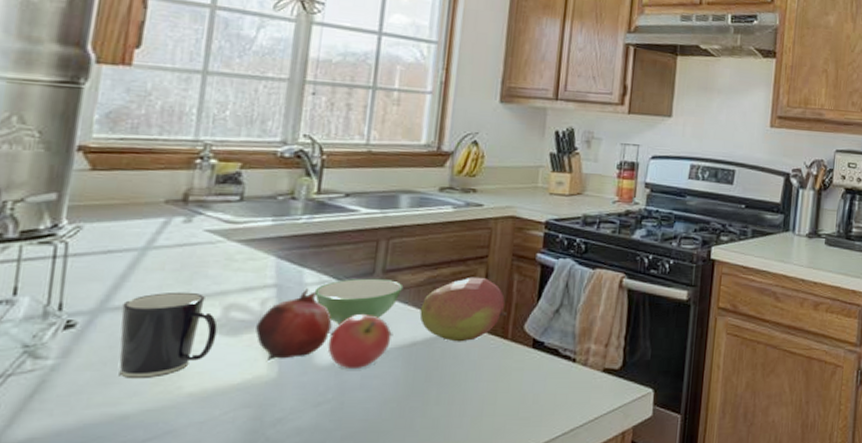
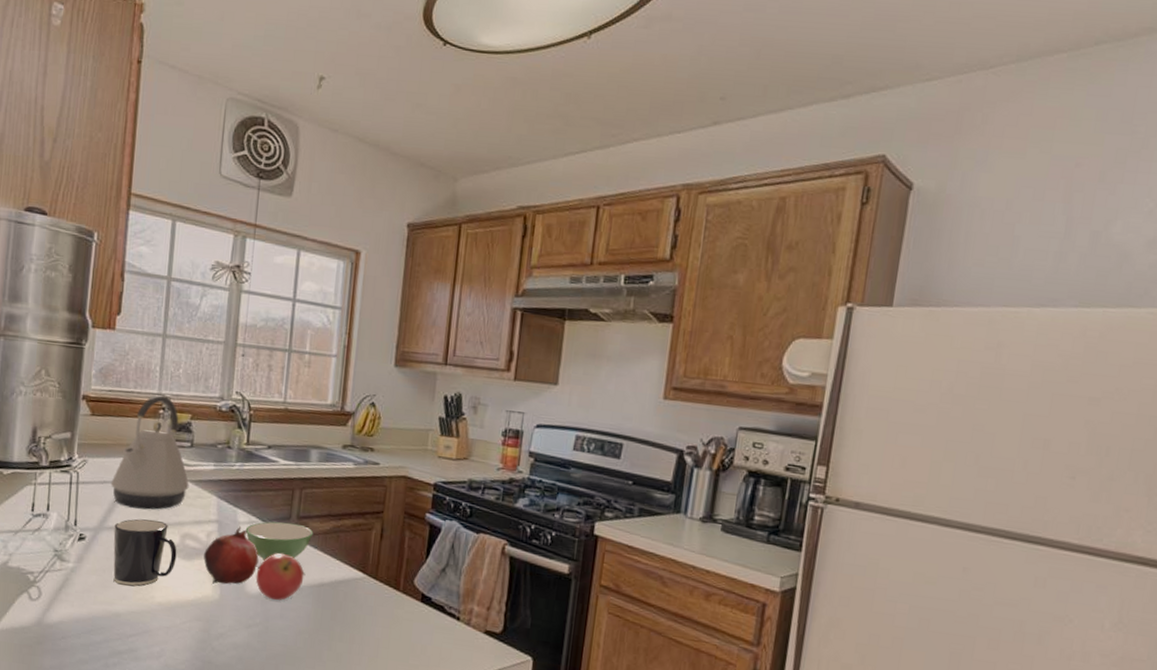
kettle: none [118,142,237,280] -> present [110,395,189,510]
fruit: present [419,276,508,342] -> none [326,529,400,588]

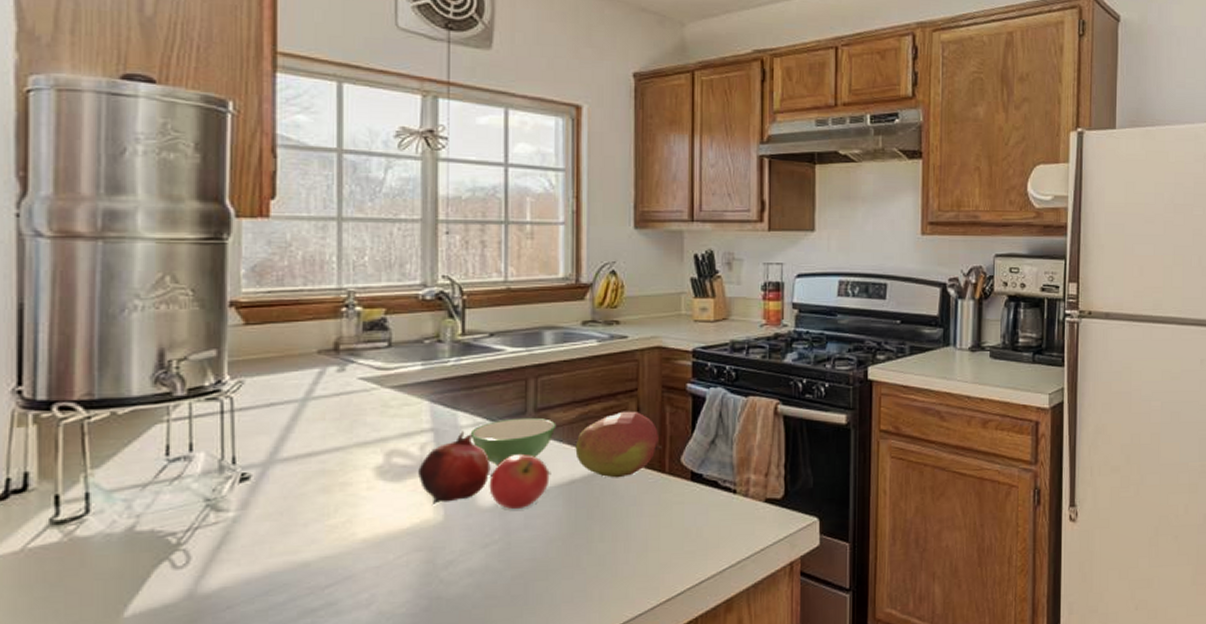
kettle: present [110,395,189,510] -> none [280,290,391,430]
mug: present [113,519,177,587] -> none [291,440,382,528]
fruit: none [326,529,400,588] -> present [575,411,663,478]

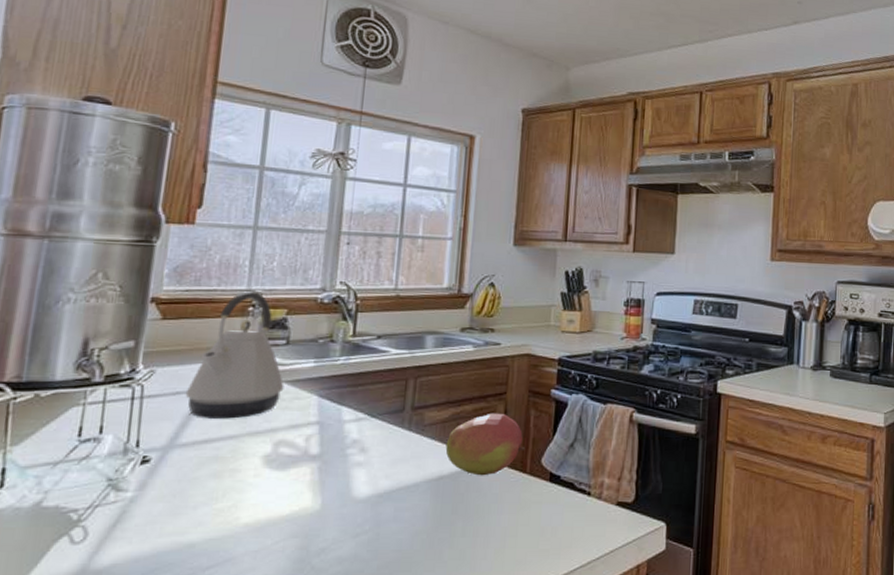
kettle: none [280,290,391,430] -> present [185,291,284,419]
fruit: present [418,431,491,504] -> none [301,425,368,493]
bowl: present [470,417,557,466] -> none [352,415,431,460]
fruit: present [489,455,550,509] -> none [364,450,421,501]

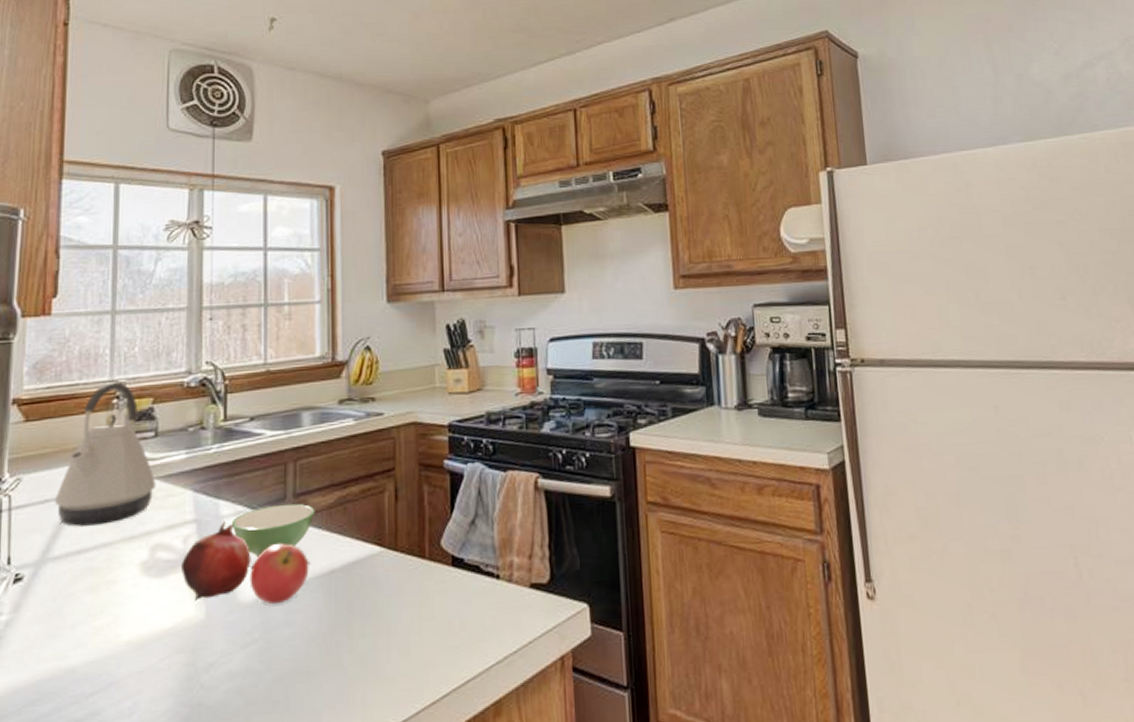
fruit: none [301,425,368,493] -> present [181,521,251,601]
bowl: none [352,415,431,460] -> present [231,503,315,557]
fruit: none [364,450,421,501] -> present [249,544,309,604]
fruit: present [445,412,526,476] -> none [334,492,422,566]

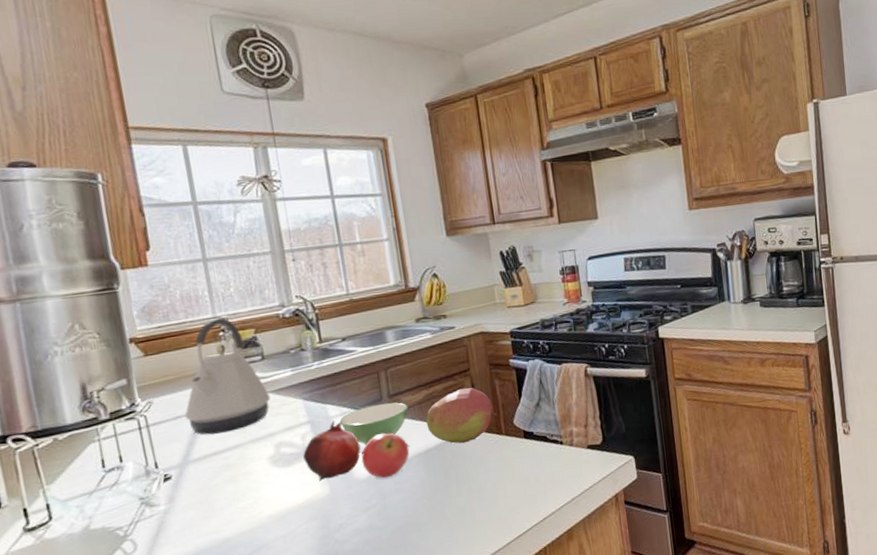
fruit: none [334,492,422,566] -> present [426,387,497,444]

